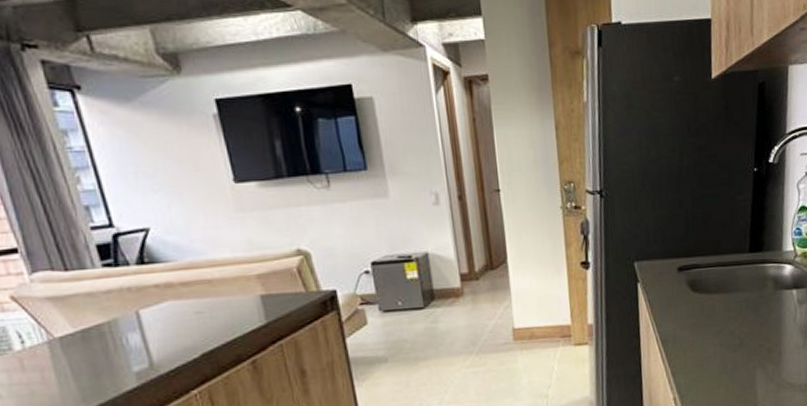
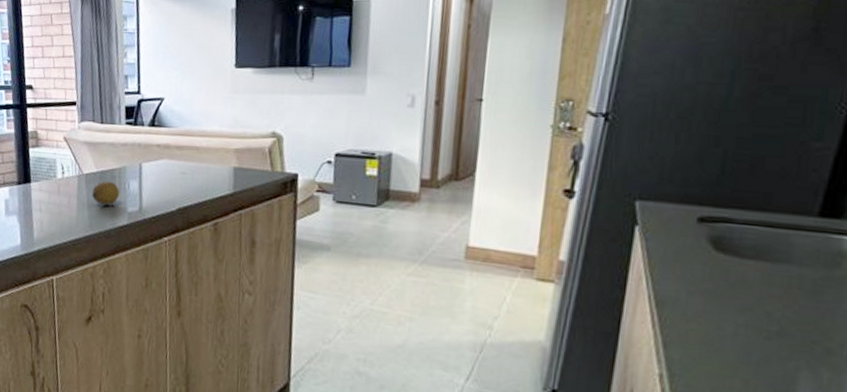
fruit: none [74,339,118,371] -> present [91,181,120,206]

